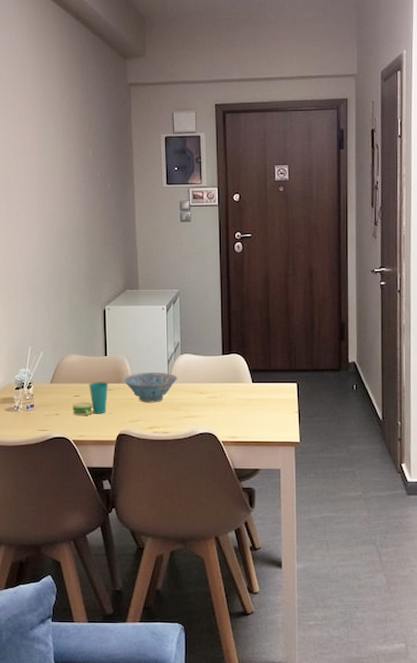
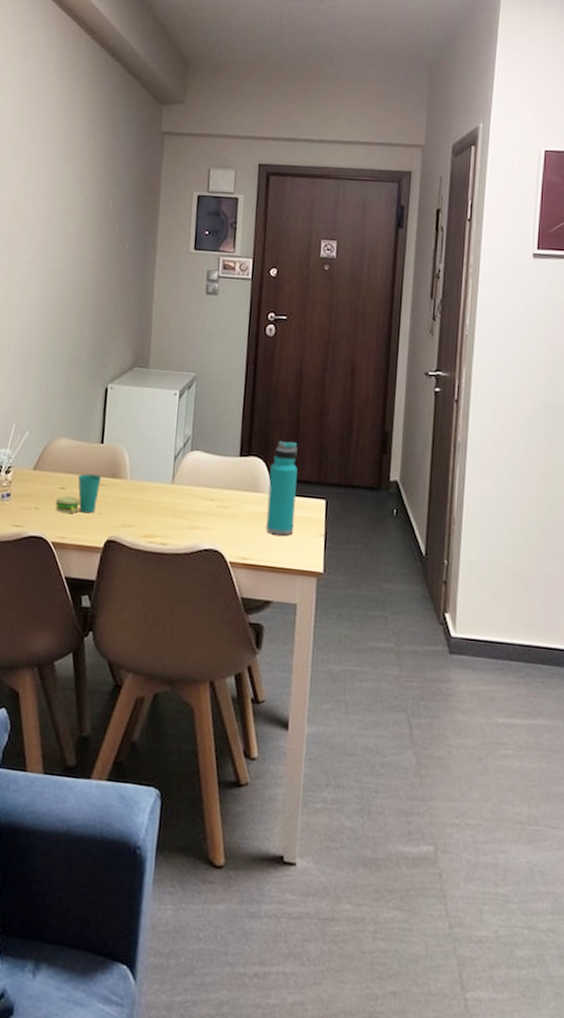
ceramic bowl: present [122,372,178,403] -> none [118,467,185,507]
water bottle: none [249,339,273,416] -> present [265,441,298,536]

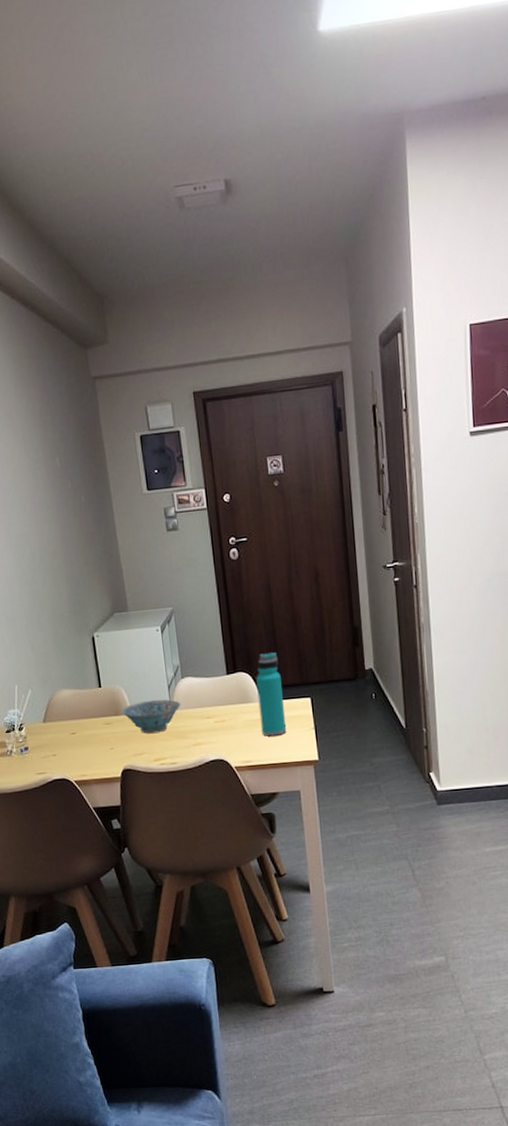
cup: present [54,473,101,514] -> none [69,715,107,755]
ceramic bowl: none [118,467,185,507] -> present [121,699,181,734]

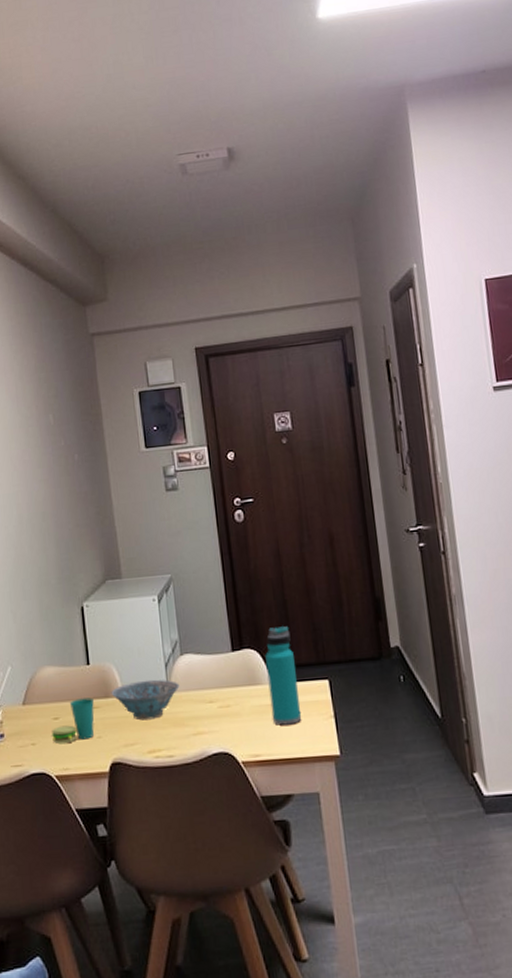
cup: none [69,715,107,755] -> present [51,697,95,745]

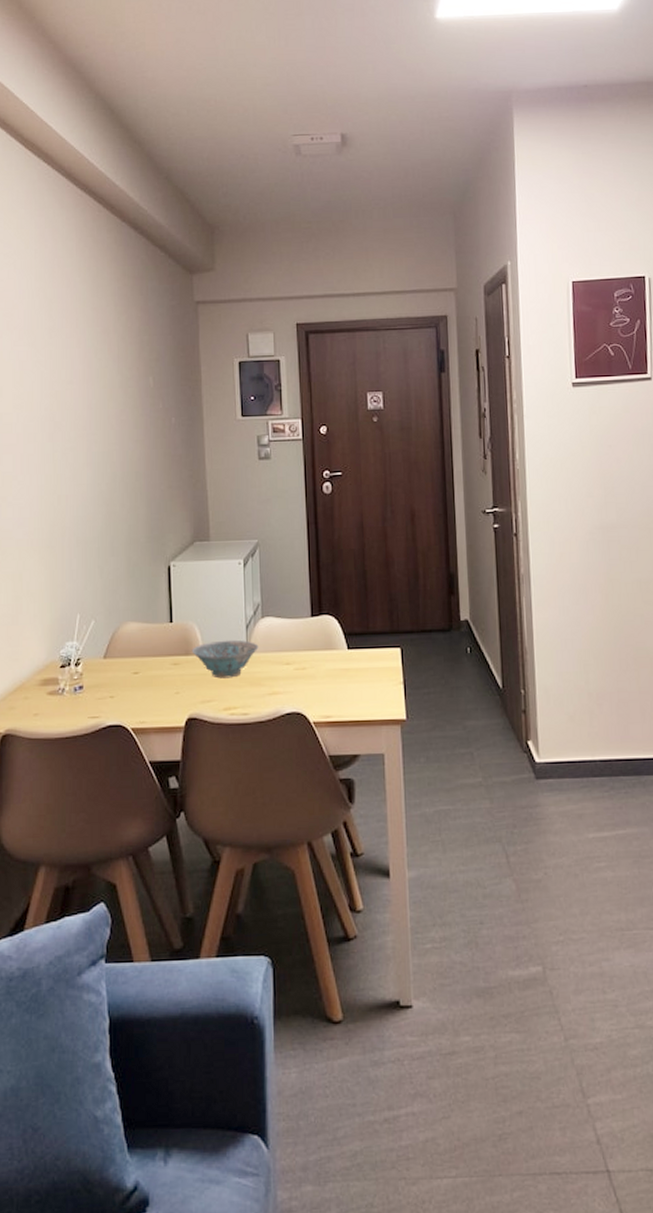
cup: present [51,697,95,745] -> none [130,654,174,698]
water bottle: present [265,626,302,725] -> none [343,595,373,689]

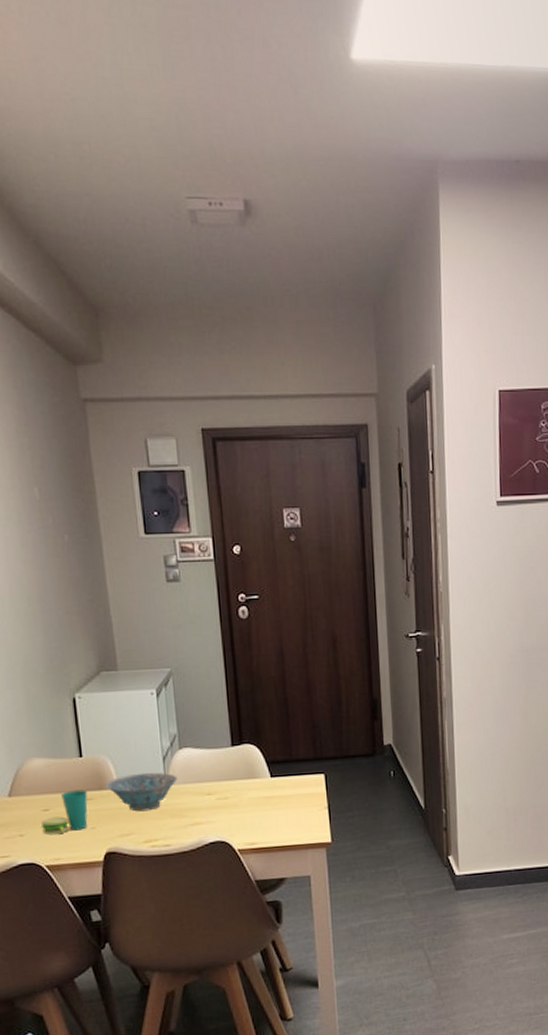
cup: none [130,654,174,698] -> present [40,789,88,836]

